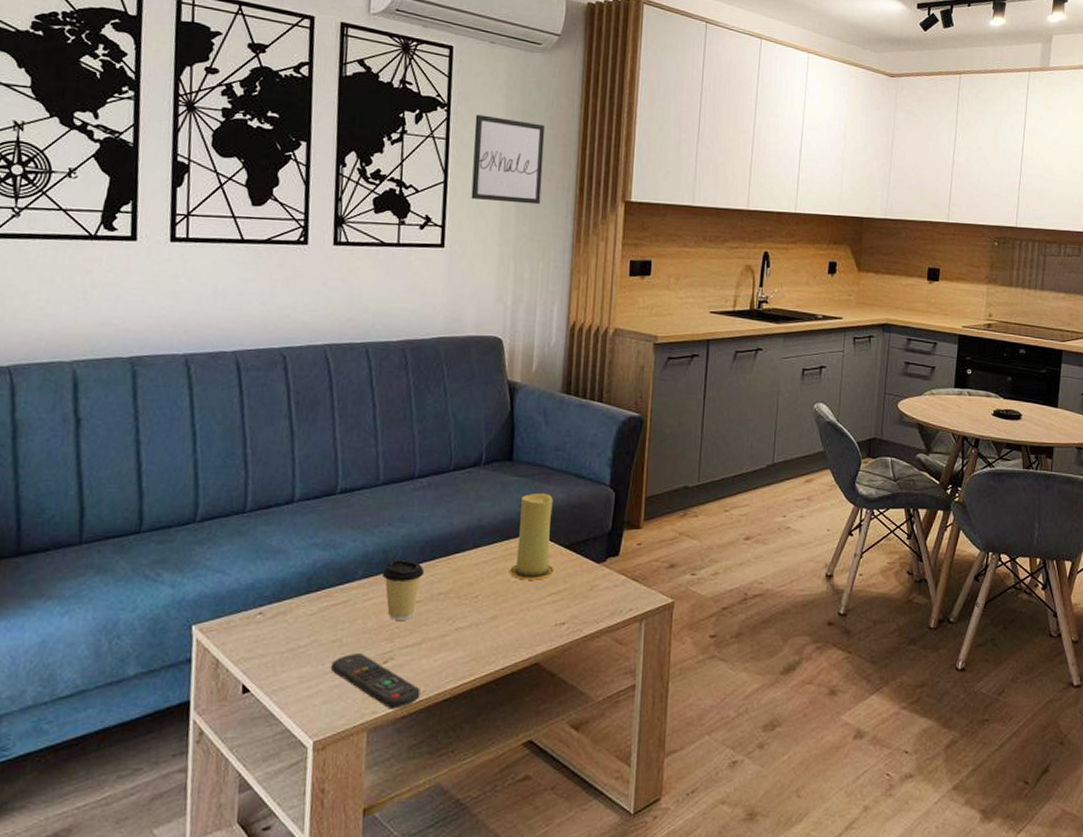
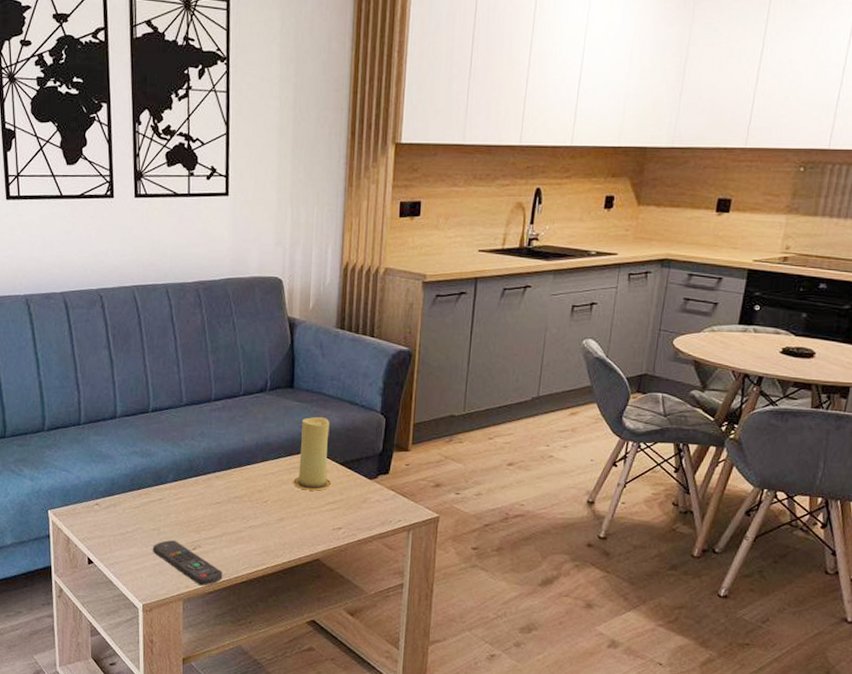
coffee cup: present [382,559,425,622] -> none [189,467,223,518]
wall art: present [471,114,546,205] -> none [251,65,318,151]

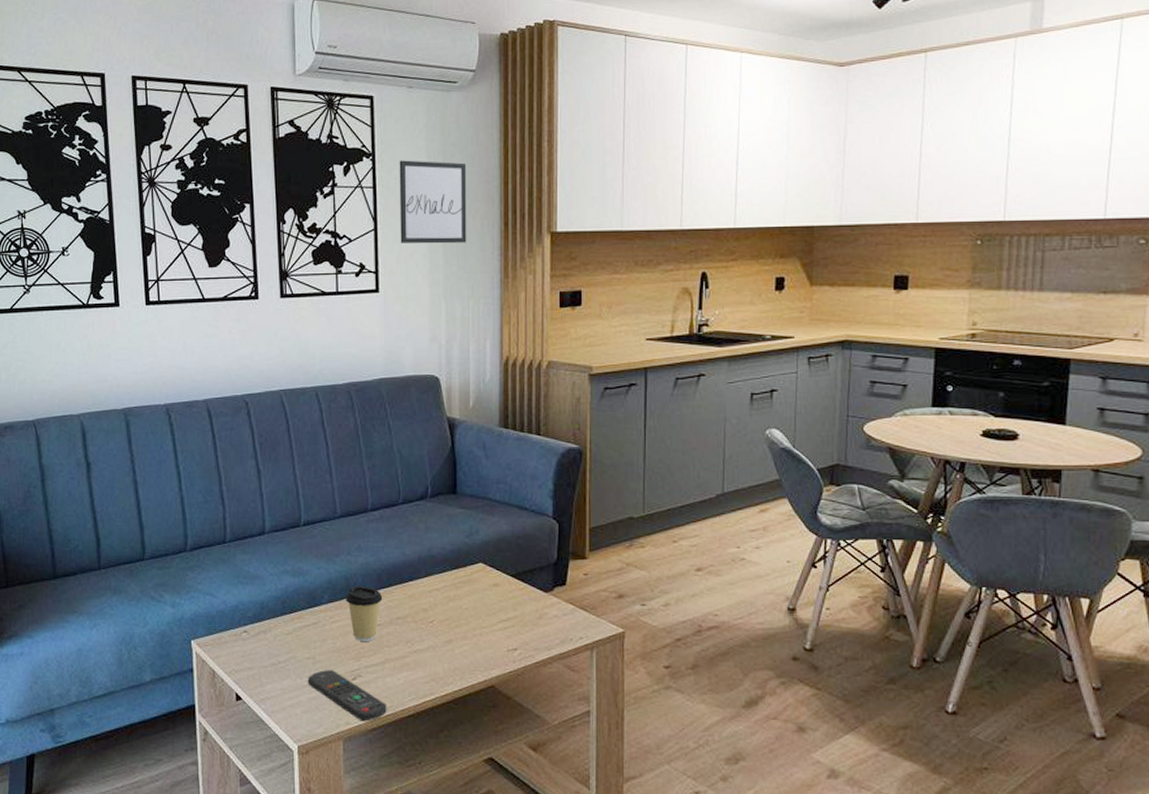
coffee cup: none [189,467,223,518] -> present [346,585,383,643]
wall art: none [251,65,318,151] -> present [399,160,467,244]
candle: present [292,416,332,491] -> none [460,524,504,608]

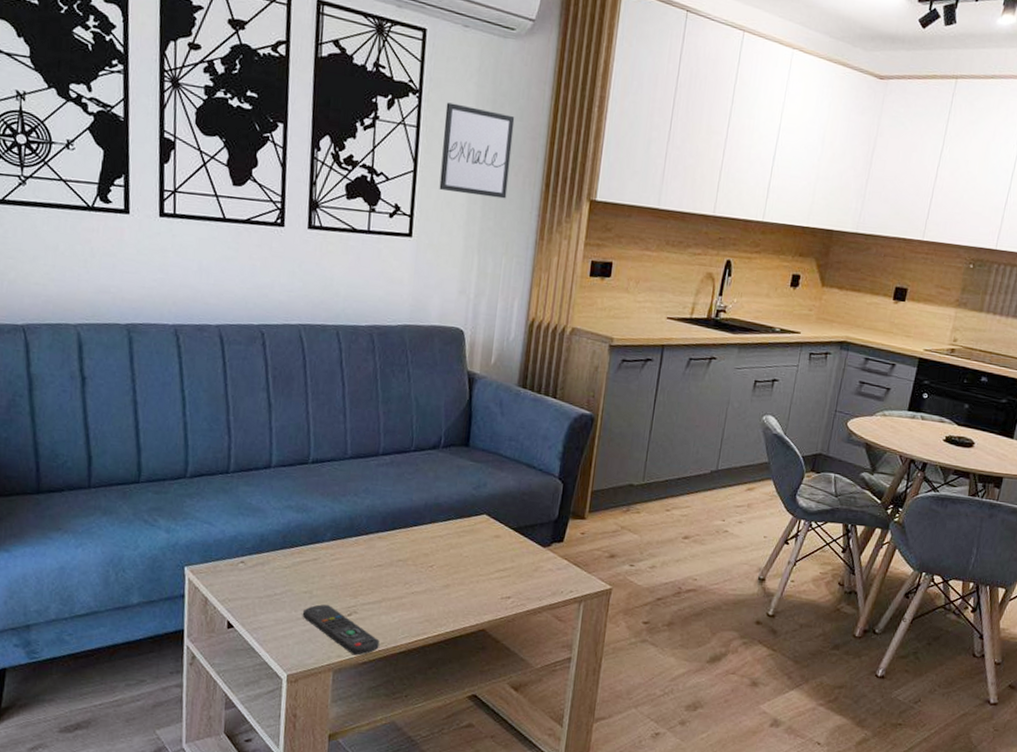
coffee cup: present [346,585,383,643] -> none [348,526,386,581]

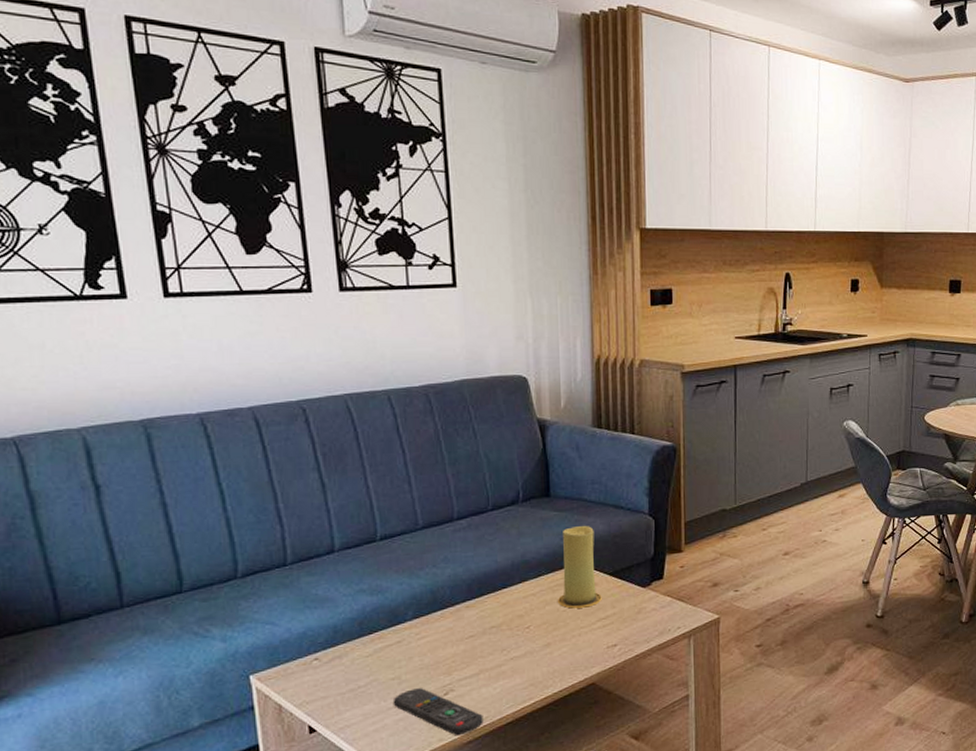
wall art: present [439,102,515,199] -> none [474,143,552,237]
candle: none [461,478,505,557] -> present [557,525,602,609]

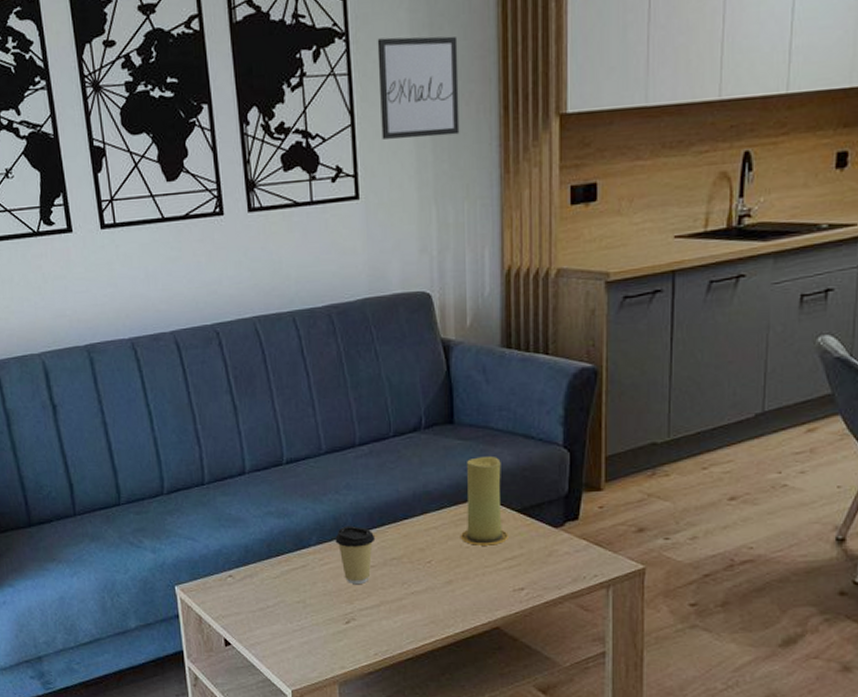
remote control: present [392,688,484,736] -> none [298,614,384,666]
coffee cup: none [433,598,474,656] -> present [335,526,376,585]
wall art: none [474,143,552,237] -> present [377,36,460,139]

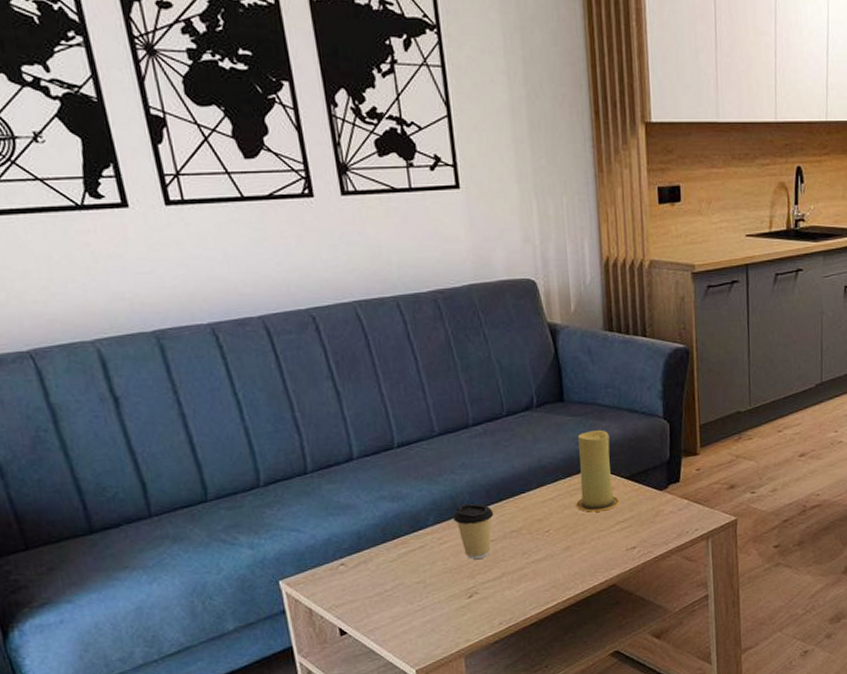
wall art: present [377,36,460,139] -> none [469,35,555,134]

